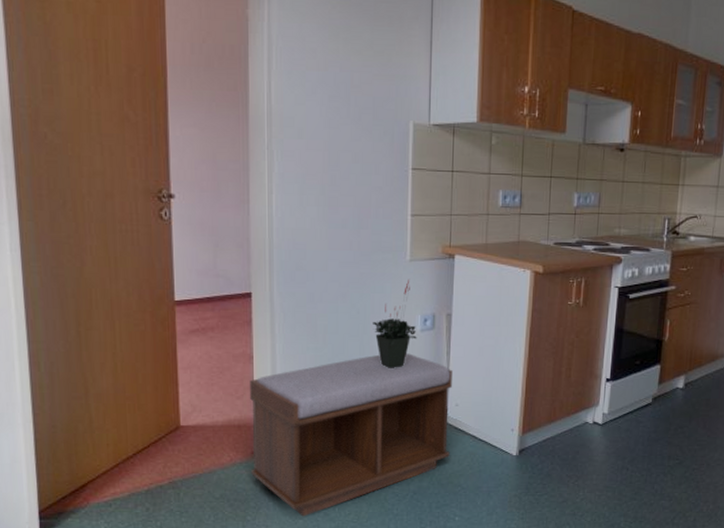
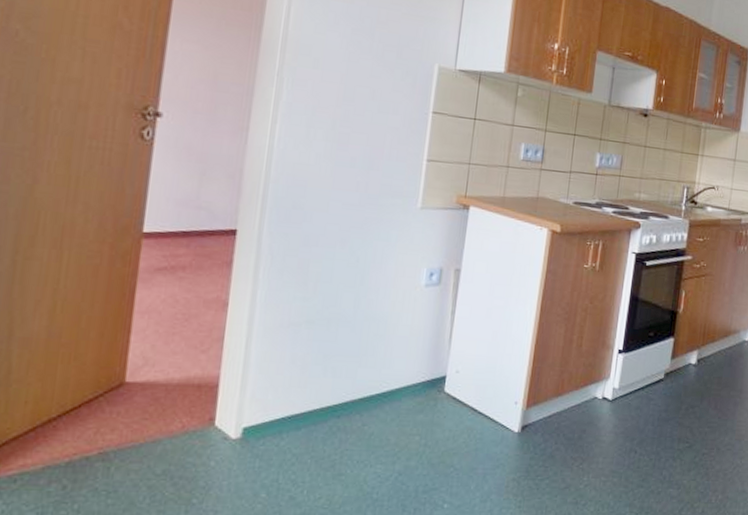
bench: present [250,353,452,517] -> none [206,309,456,501]
potted plant: present [373,278,417,368] -> none [372,227,421,326]

